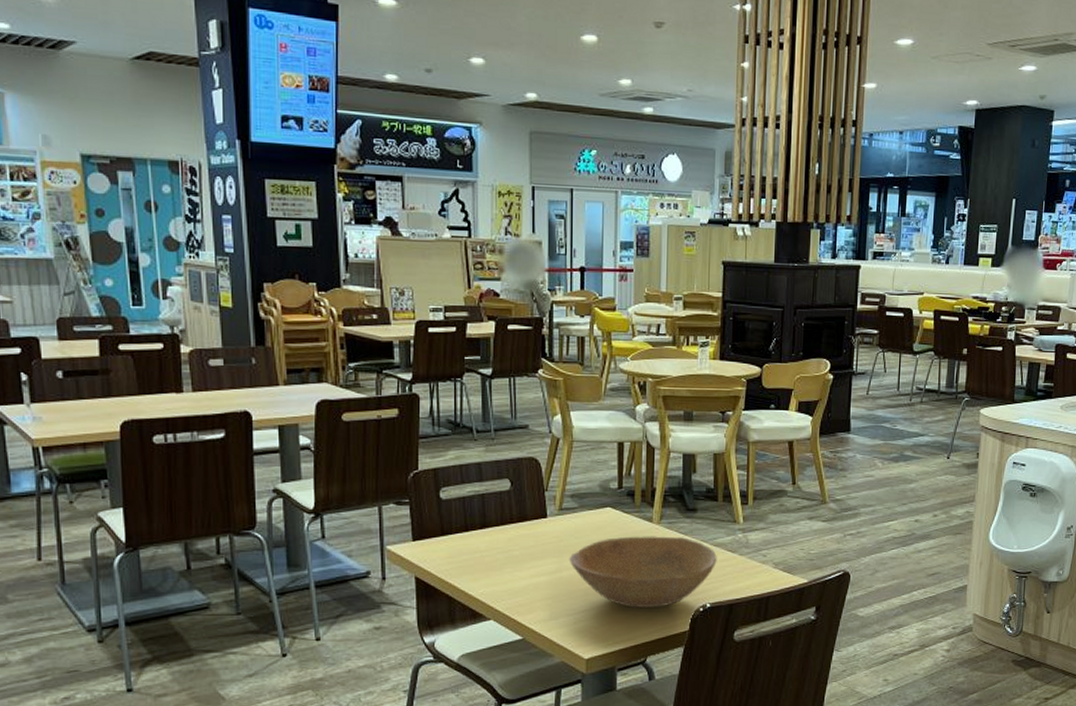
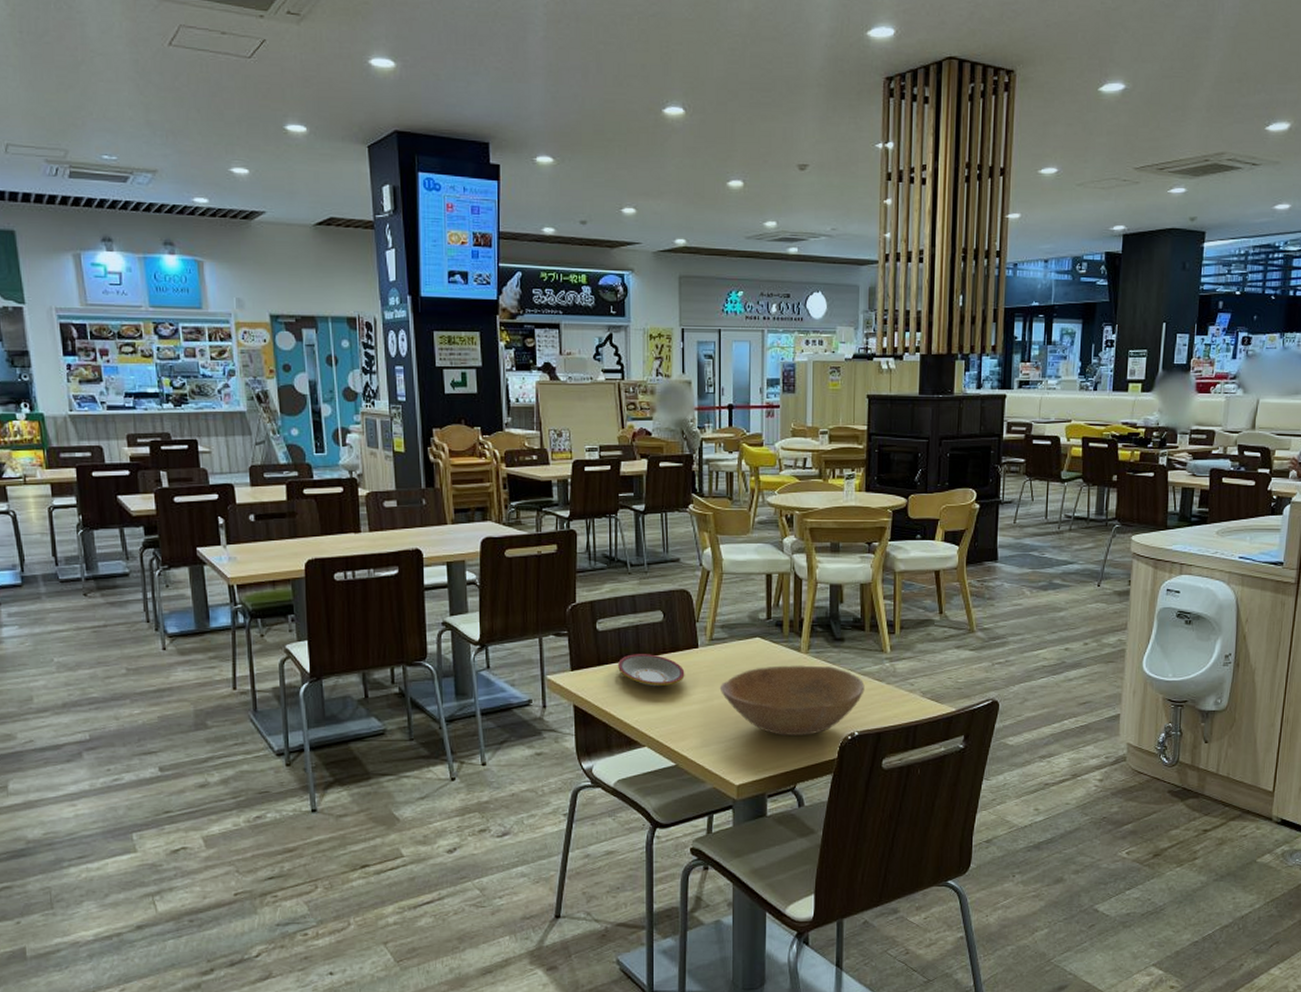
plate: none [463,524,533,558] -> present [618,654,685,687]

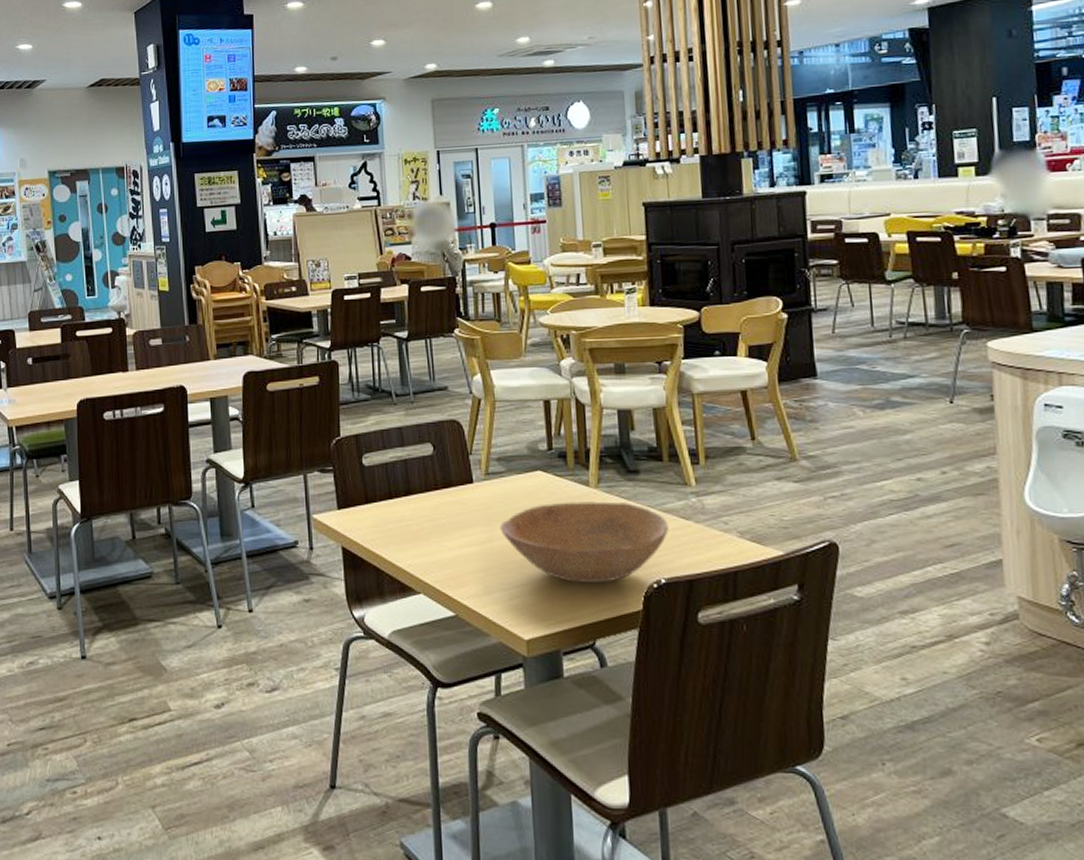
plate: present [618,654,685,687] -> none [387,490,460,527]

